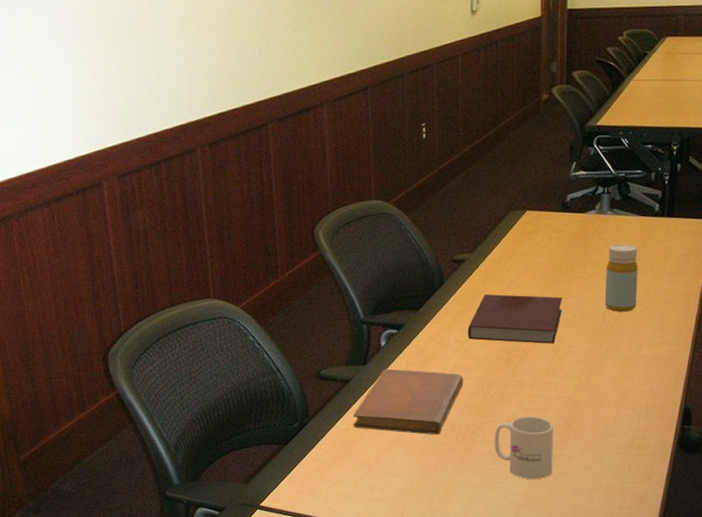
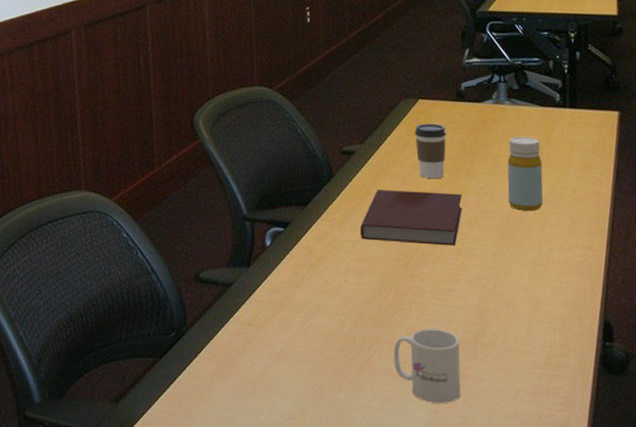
notebook: present [353,368,464,435] -> none [236,271,358,349]
coffee cup: none [521,233,551,284] -> present [414,123,447,179]

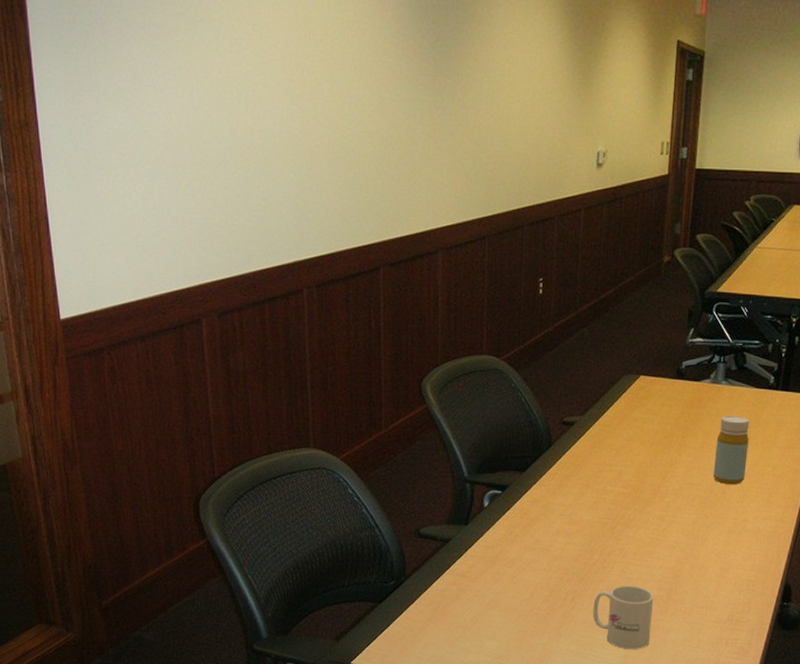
notebook: present [359,189,463,246] -> none [572,458,672,513]
coffee cup: present [414,123,447,179] -> none [632,399,664,452]

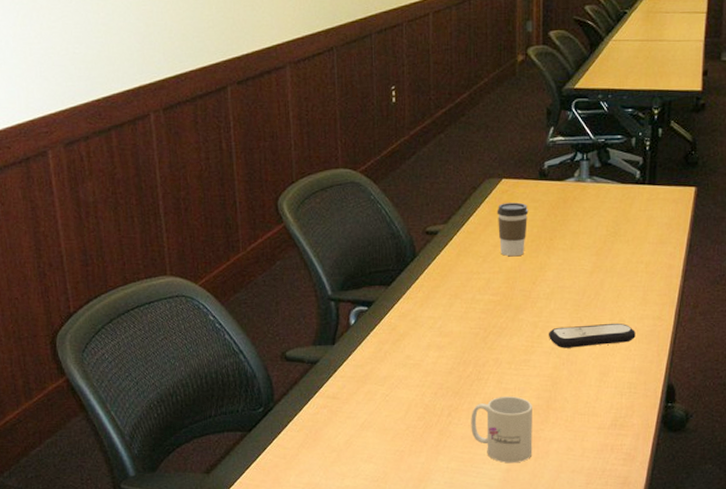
coffee cup: none [632,399,664,452] -> present [497,202,529,257]
remote control: none [673,522,758,544] -> present [548,323,636,348]
bottle: present [713,415,749,485] -> none [584,213,619,286]

